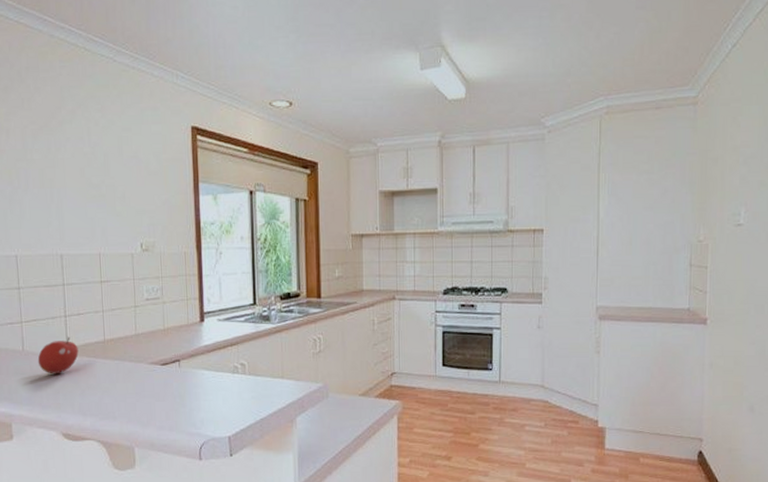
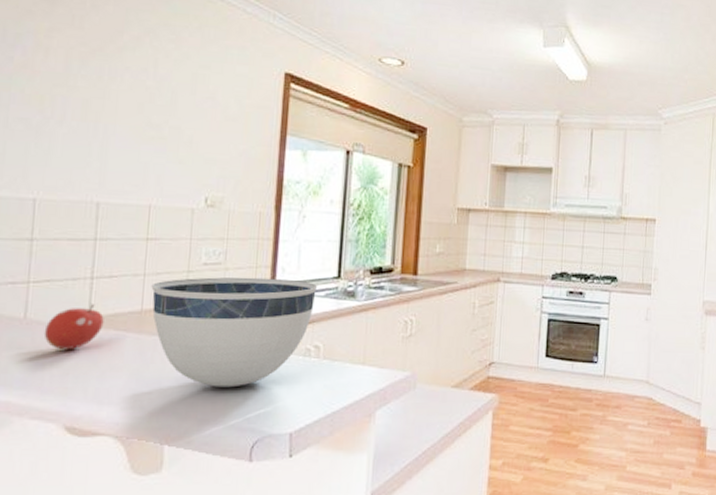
bowl: none [109,308,238,401] -> present [151,277,318,388]

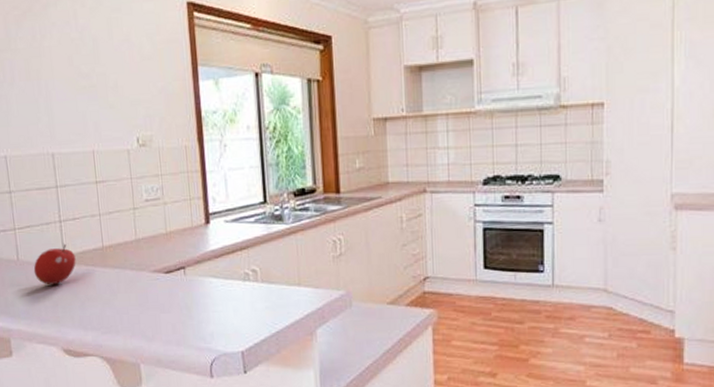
bowl: present [151,277,318,388] -> none [106,208,247,312]

